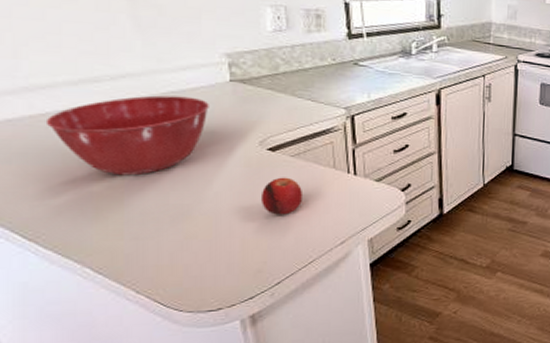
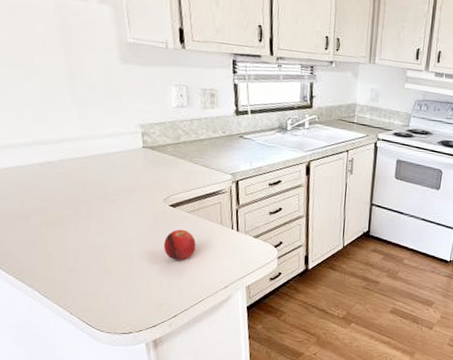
mixing bowl: present [45,95,209,176] -> none [9,157,127,221]

